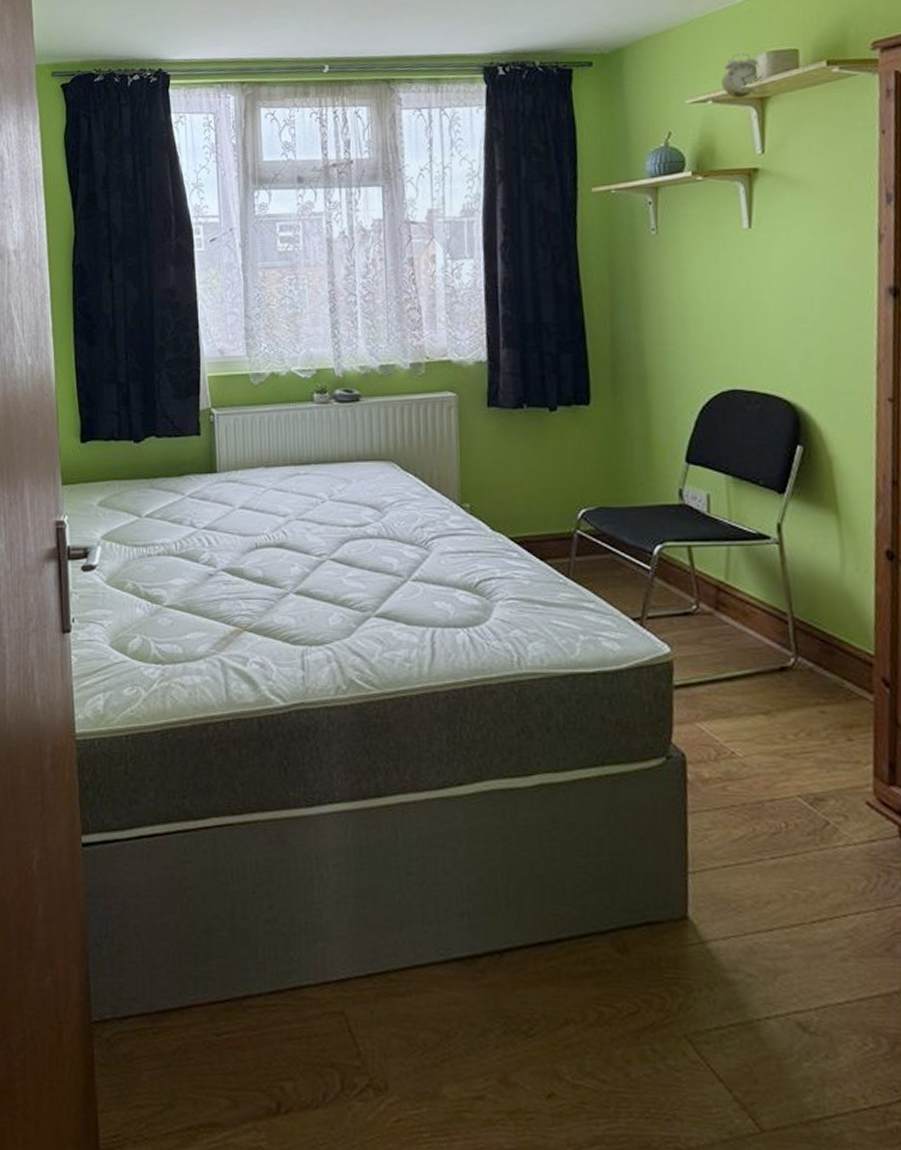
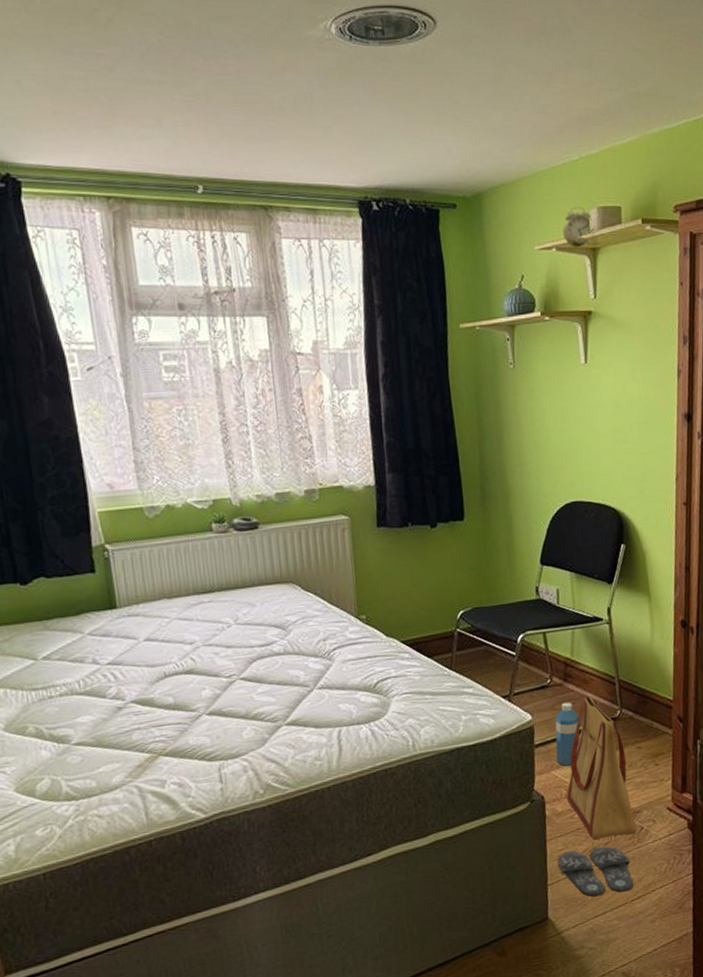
water bottle: none [702,637,736,720] -> present [555,702,580,766]
slippers: none [703,832,814,907] -> present [558,846,633,897]
shopping bag: none [715,634,819,830] -> present [566,696,637,840]

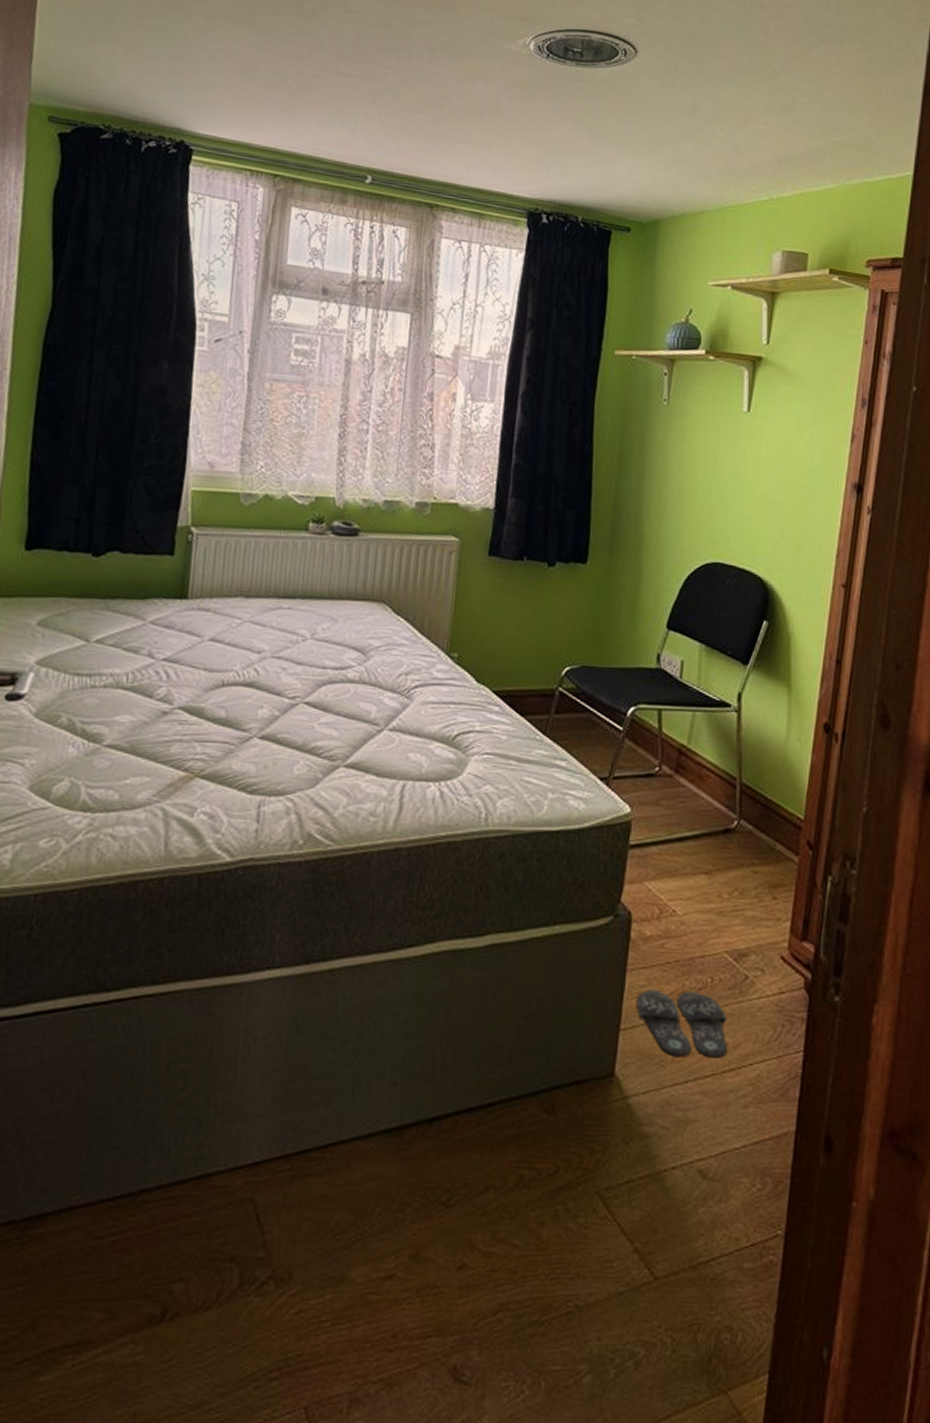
water bottle: present [555,702,580,766] -> none [652,798,688,879]
alarm clock: present [563,206,595,247] -> none [741,247,777,289]
shopping bag: present [566,696,637,840] -> none [658,797,740,984]

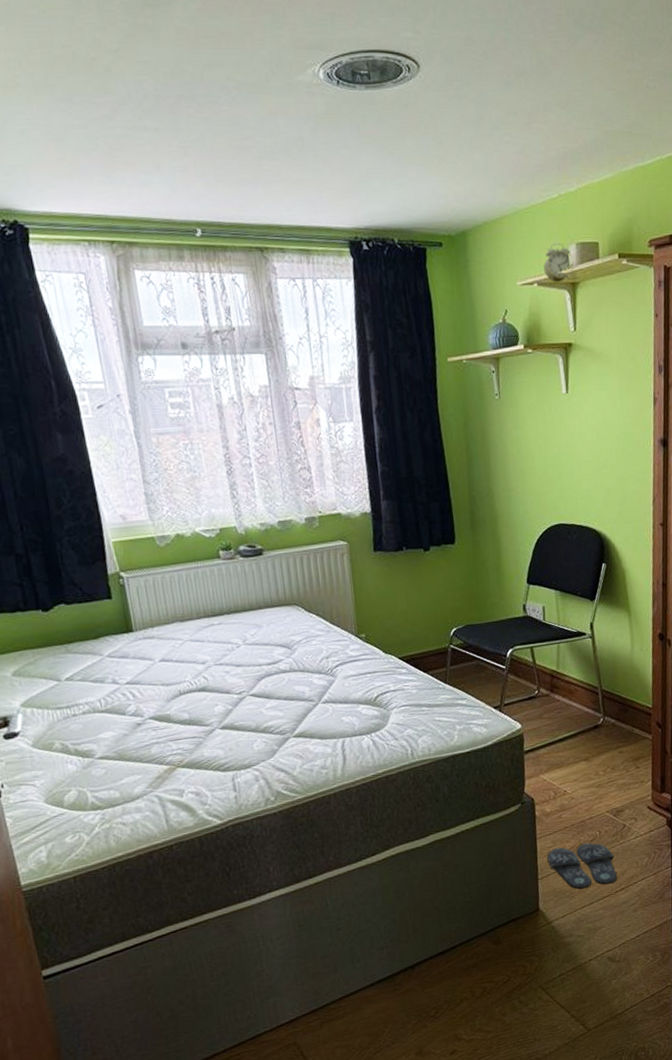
alarm clock: none [741,247,777,289] -> present [543,243,574,282]

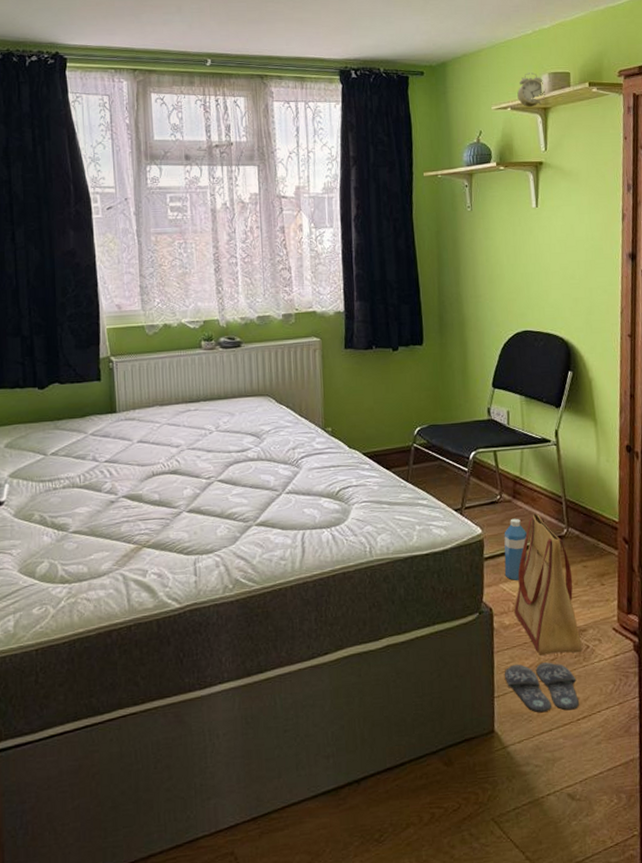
water bottle: none [543,711,566,770] -> present [504,518,528,580]
shopping bag: none [554,706,620,837] -> present [513,514,583,655]

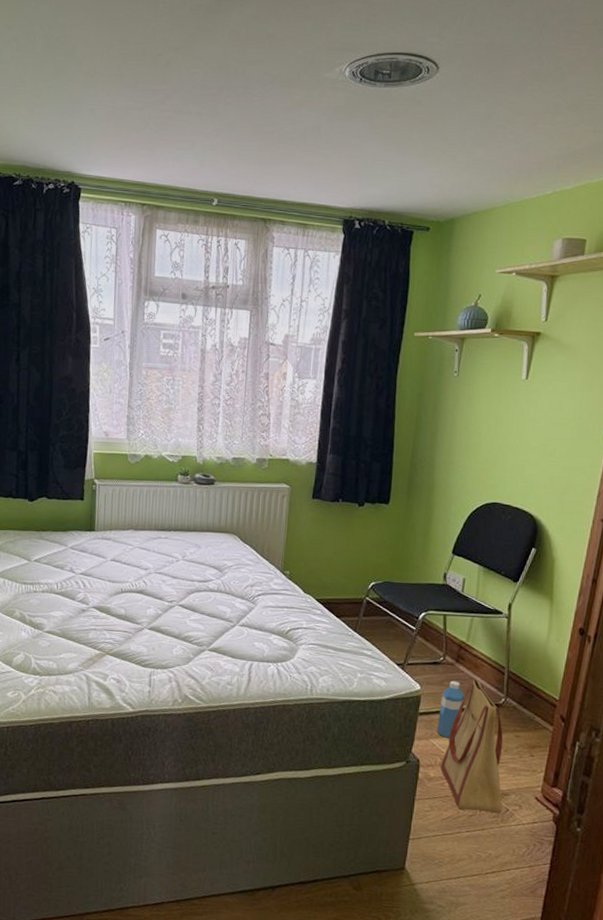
slippers: present [505,662,579,713] -> none [422,813,491,864]
alarm clock: present [517,73,546,107] -> none [525,236,557,273]

